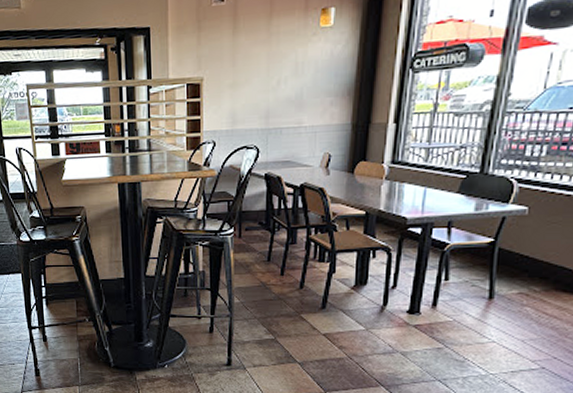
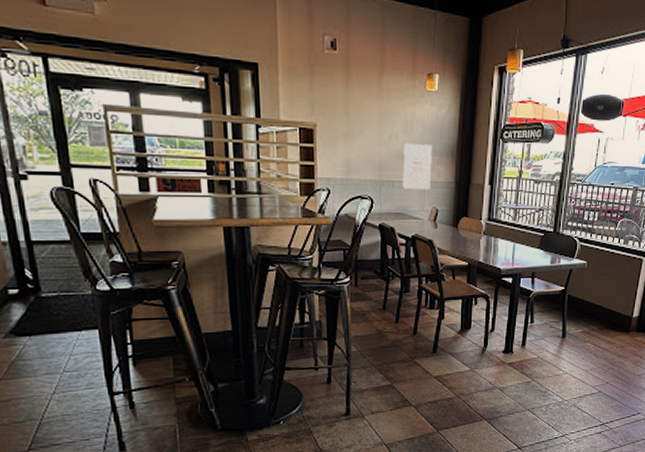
wall art: none [291,85,325,136] -> present [402,142,432,190]

